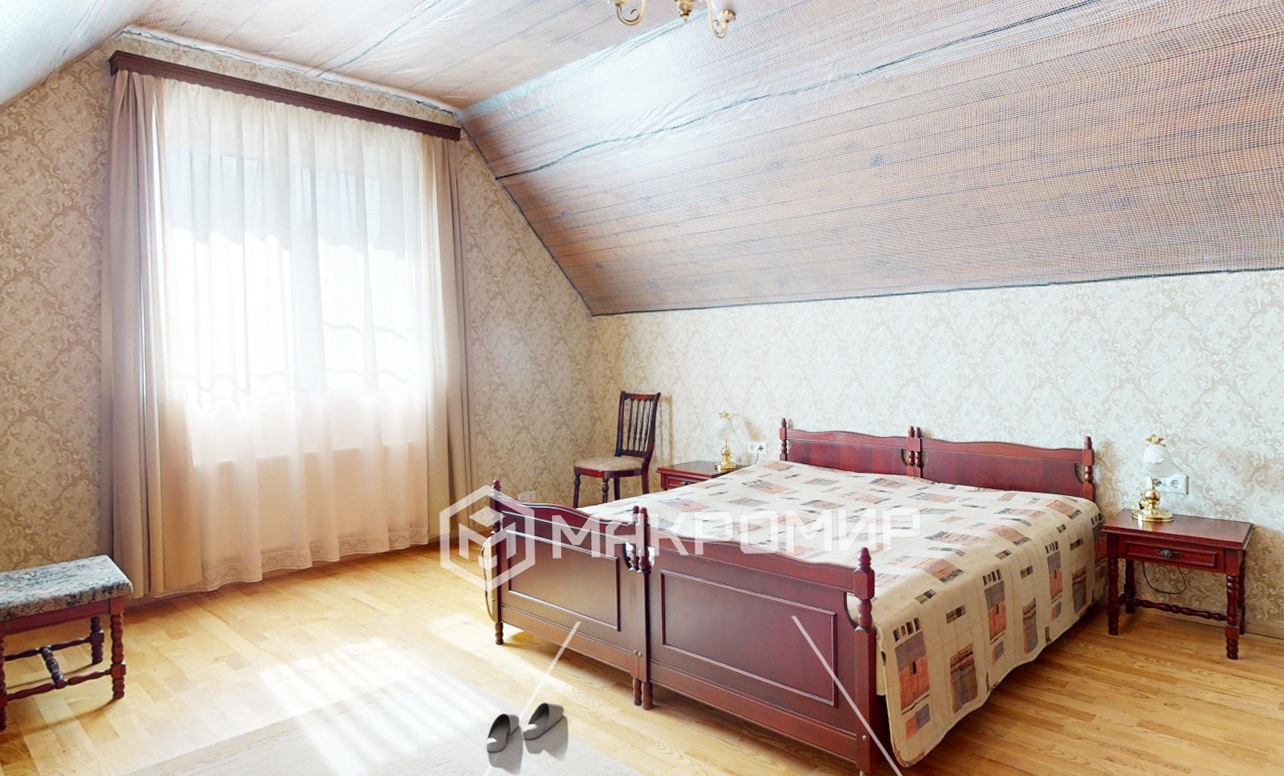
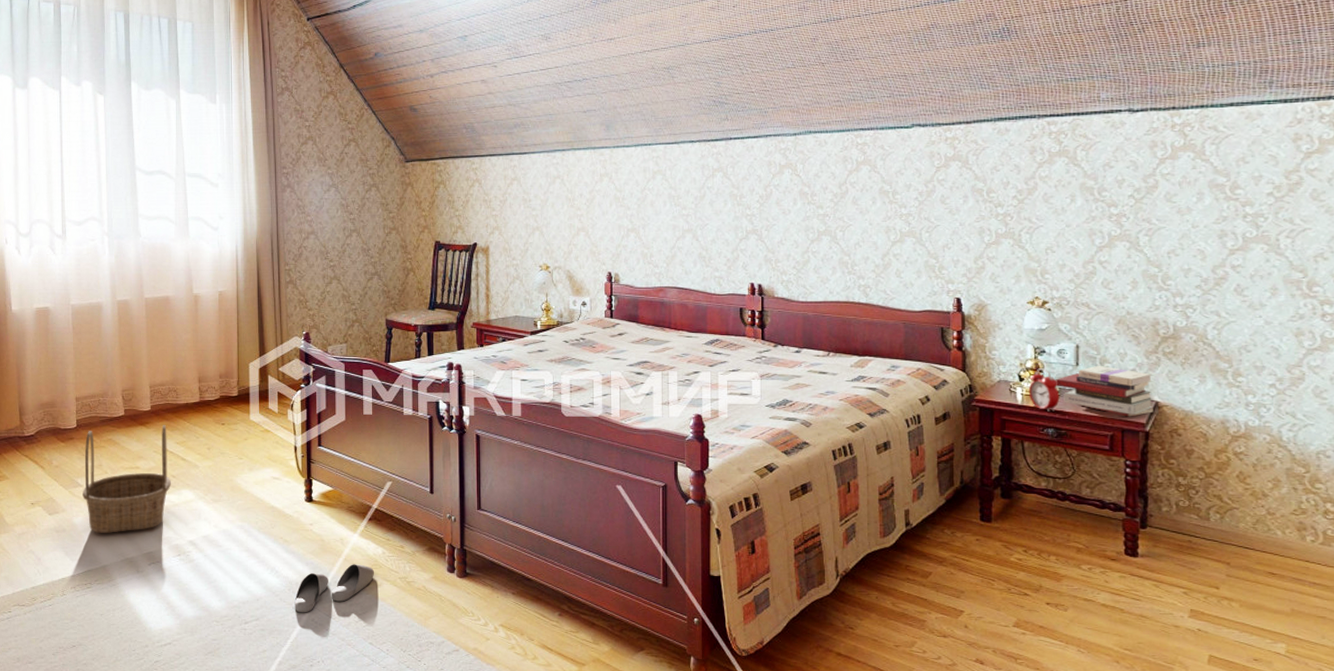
basket: none [269,575,361,685] -> present [82,425,171,533]
alarm clock: none [1147,497,1174,535] -> present [1028,368,1060,412]
books: none [1170,493,1249,538] -> present [1056,365,1153,417]

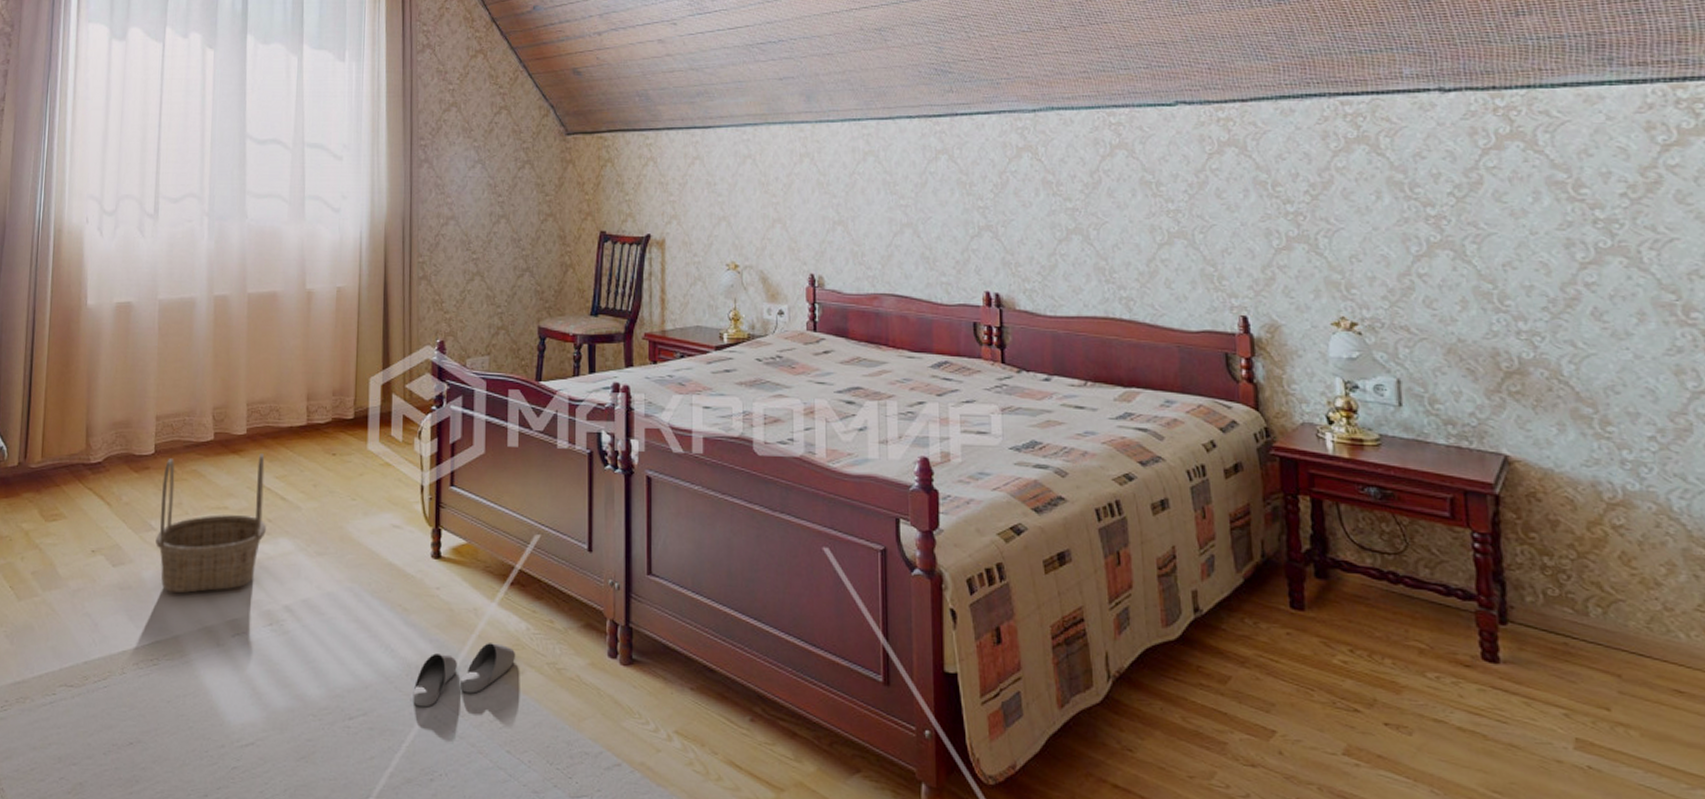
alarm clock: present [1028,368,1060,412] -> none [1340,408,1382,465]
books: present [1056,365,1153,417] -> none [1375,406,1503,475]

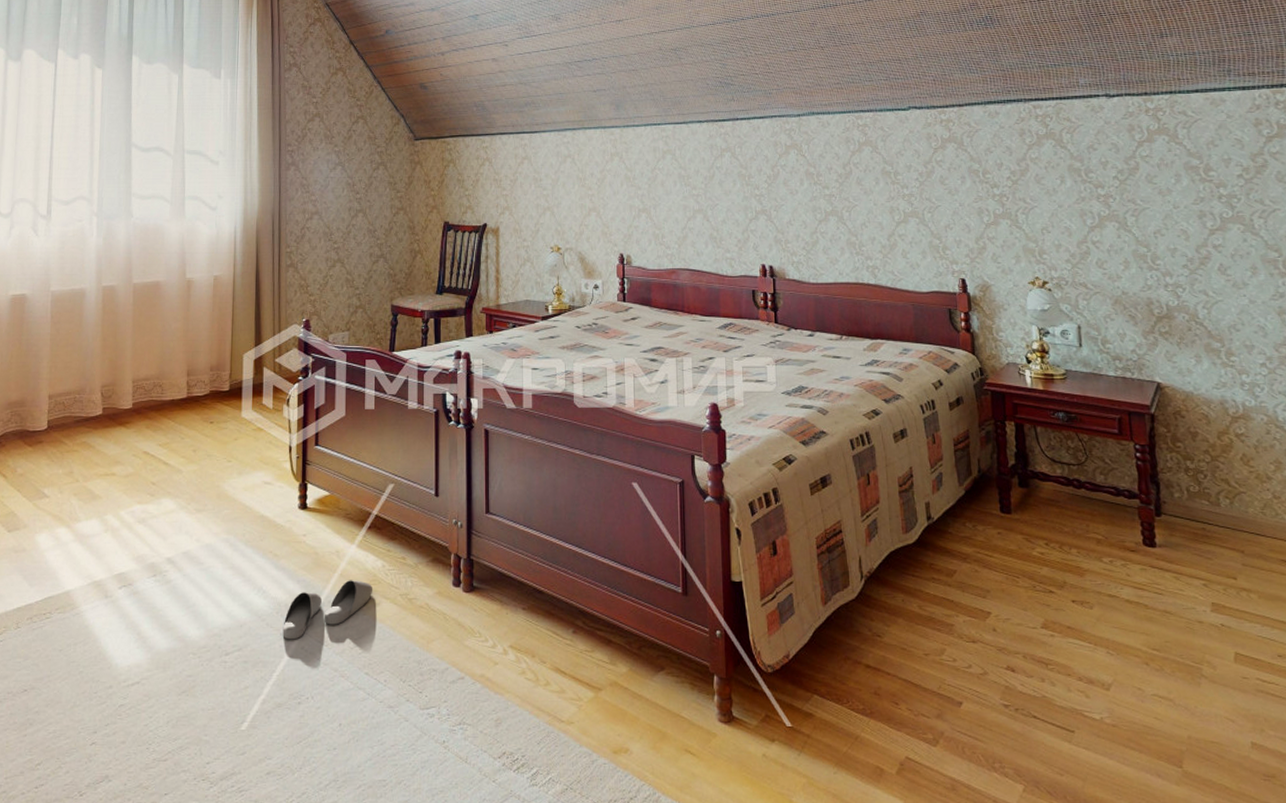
basket: present [156,454,266,593] -> none [48,425,150,552]

